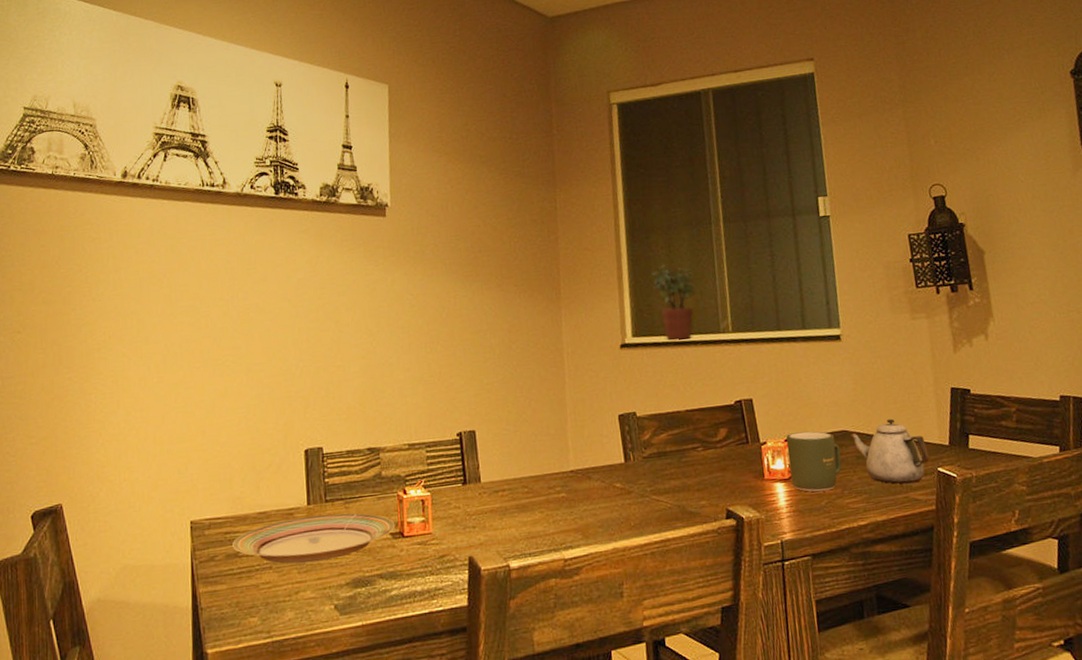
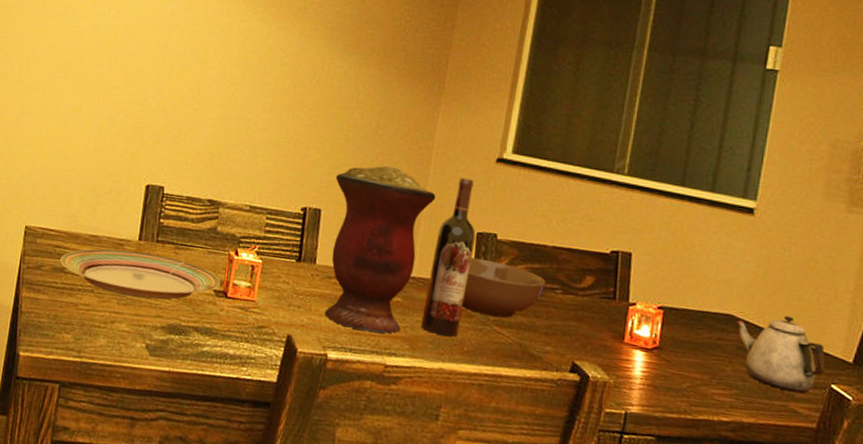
vase: none [482,374,576,534] -> present [324,166,436,334]
wine bottle: none [584,368,623,518] -> present [420,177,476,337]
bowl: none [617,436,688,488] -> present [462,257,546,318]
potted plant: present [651,264,698,342] -> none [549,82,600,172]
mug: present [786,431,842,493] -> none [653,301,721,375]

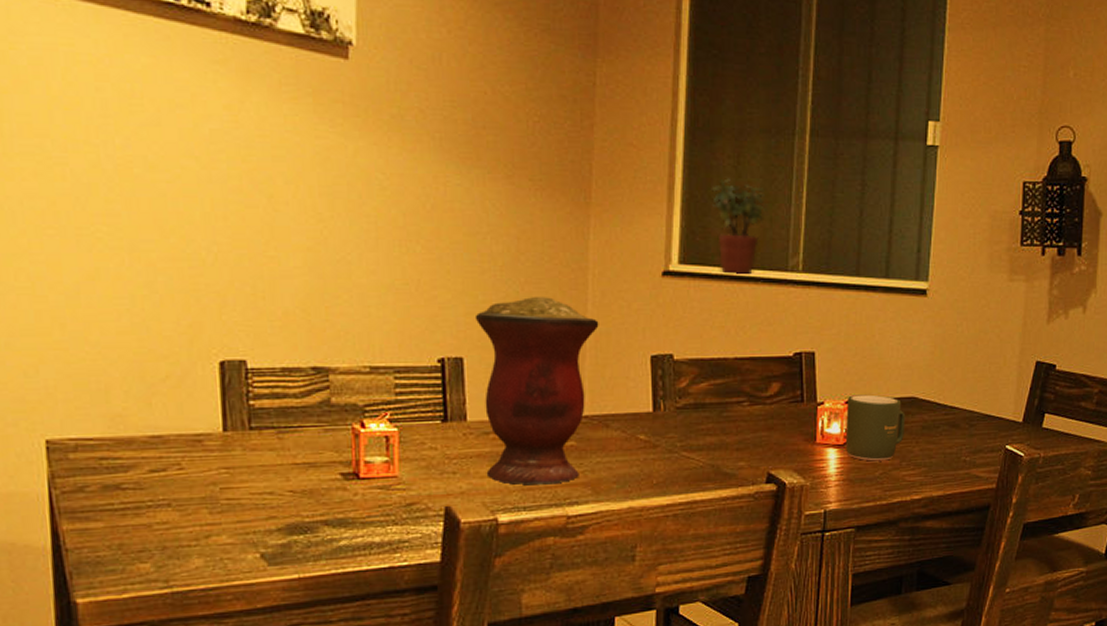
plate: present [60,249,221,300] -> none [111,445,348,502]
wine bottle: present [420,177,476,337] -> none [601,298,650,472]
bowl: present [462,257,546,318] -> none [644,383,732,443]
potted plant: none [549,82,600,172] -> present [711,178,768,275]
mug: none [653,301,721,375] -> present [845,394,906,462]
teapot: present [737,315,825,393] -> none [920,388,1000,460]

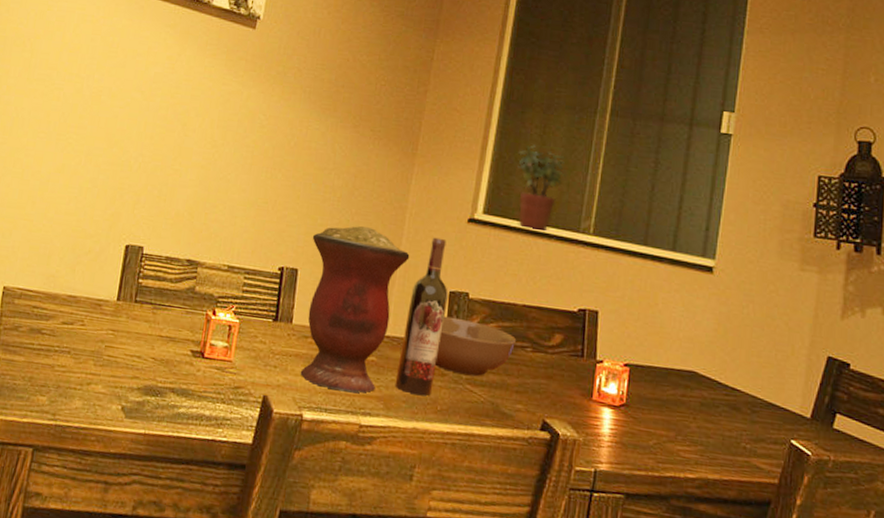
wine bottle: none [601,298,650,472] -> present [395,237,448,395]
bowl: none [644,383,732,443] -> present [435,316,517,376]
mug: present [845,394,906,462] -> none [621,358,684,432]

